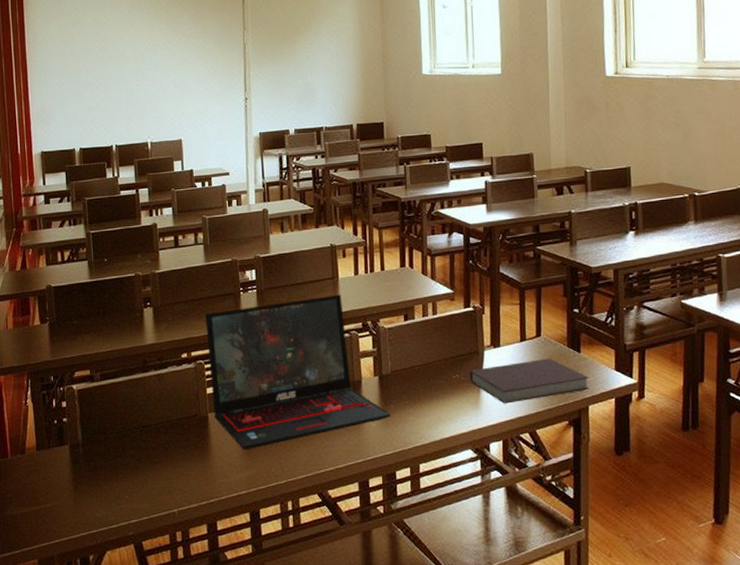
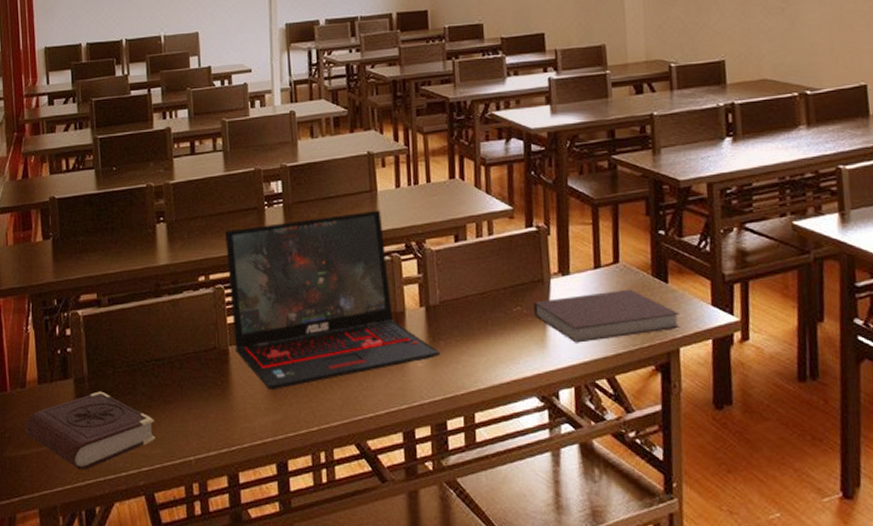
book: none [24,455,143,525] -> present [24,391,156,471]

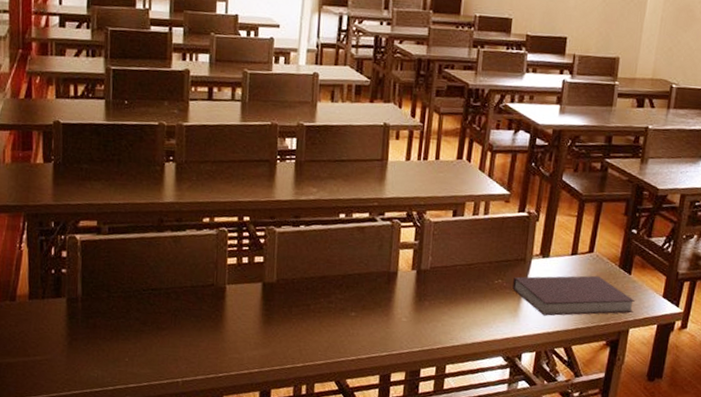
book: present [24,391,156,471] -> none [11,312,146,382]
laptop: present [224,210,440,389] -> none [232,177,424,328]

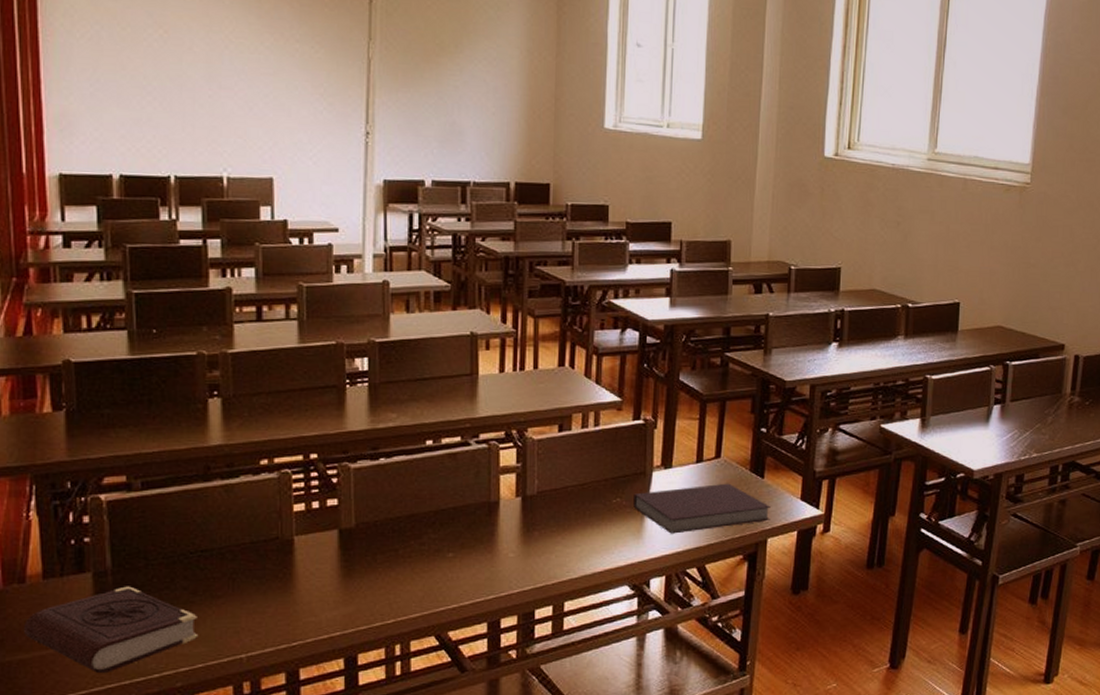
book: none [11,312,146,382] -> present [23,586,199,674]

